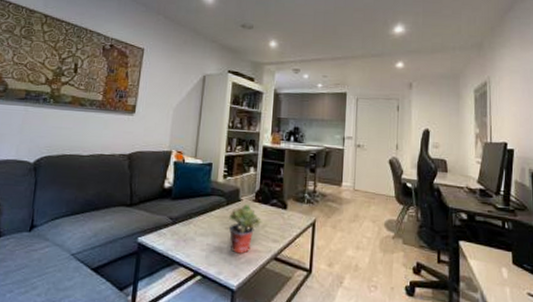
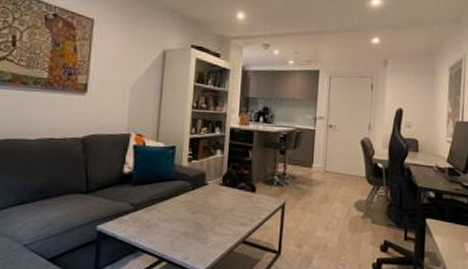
potted plant: present [228,204,263,254] -> none [194,189,230,238]

